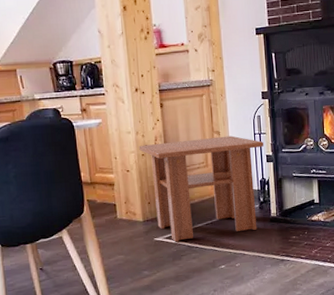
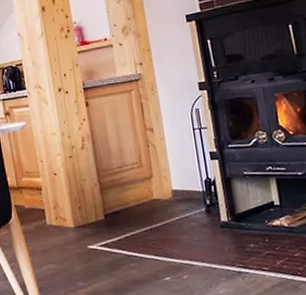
coffee table: present [139,135,264,242] -> none [65,132,207,250]

